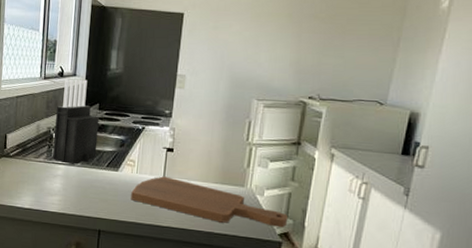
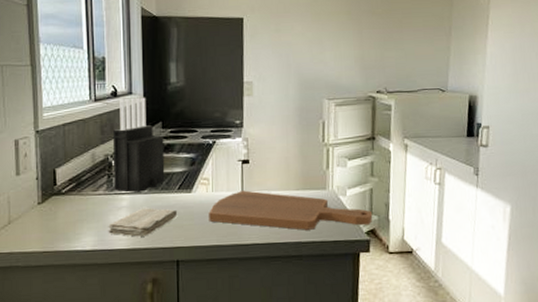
washcloth: none [44,179,104,204] -> present [108,208,178,237]

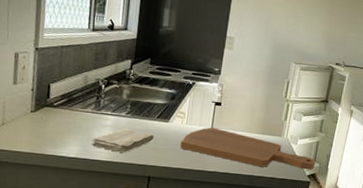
knife block: present [112,97,165,192] -> none [101,32,151,115]

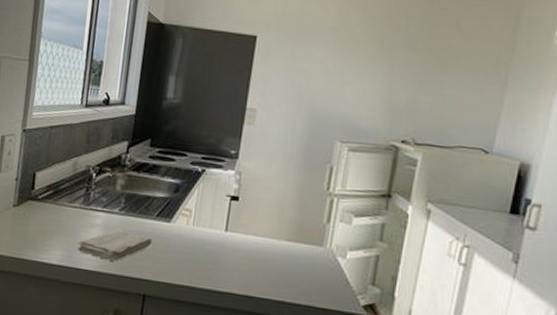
cutting board: present [180,127,316,170] -> none [184,230,375,298]

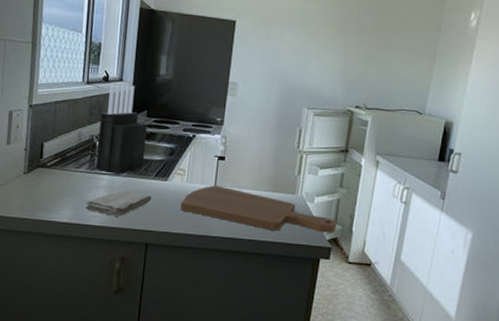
knife block: none [91,108,151,212] -> present [95,84,148,174]
cutting board: none [184,230,375,298] -> present [180,185,337,234]

